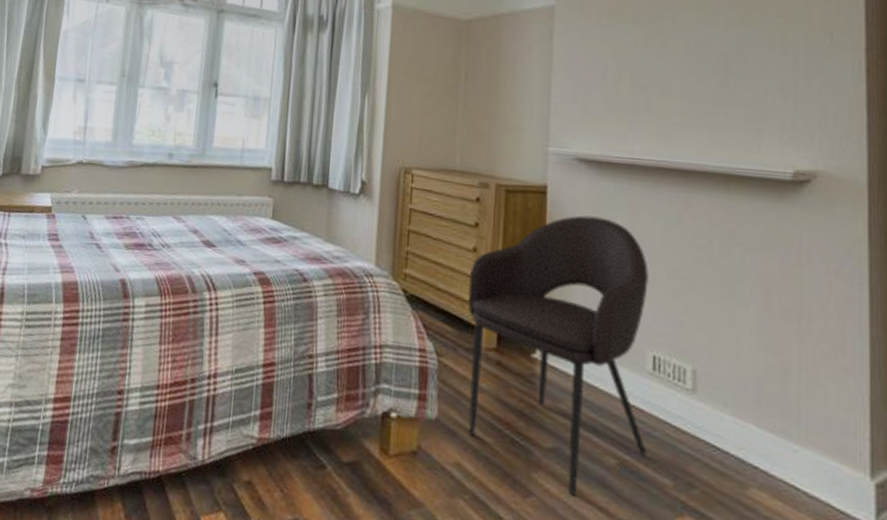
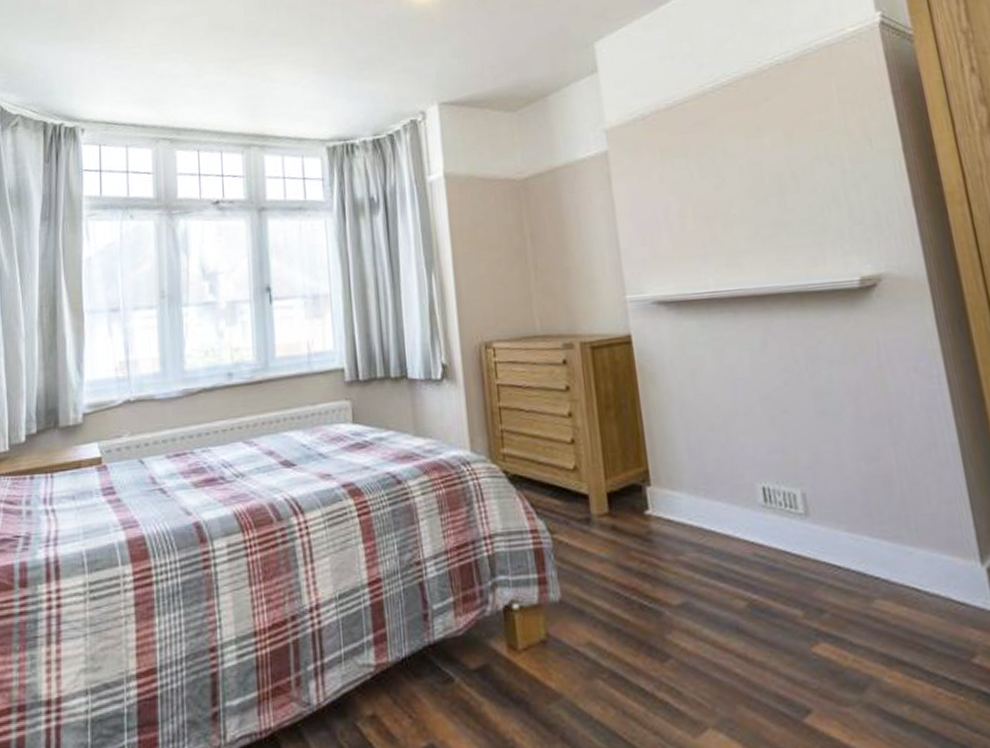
armchair: present [468,215,649,497] -> none [568,357,773,650]

